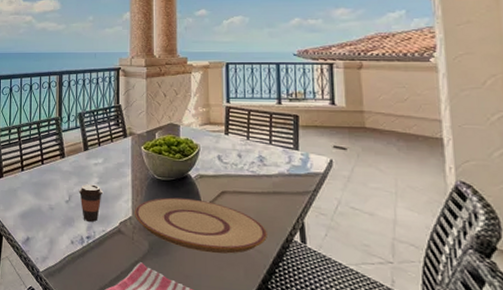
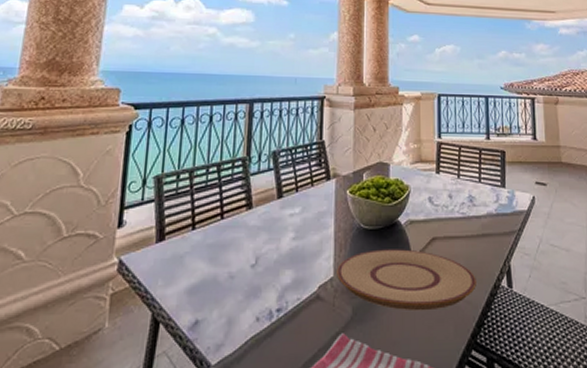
coffee cup: present [78,184,104,222] -> none [268,241,300,289]

